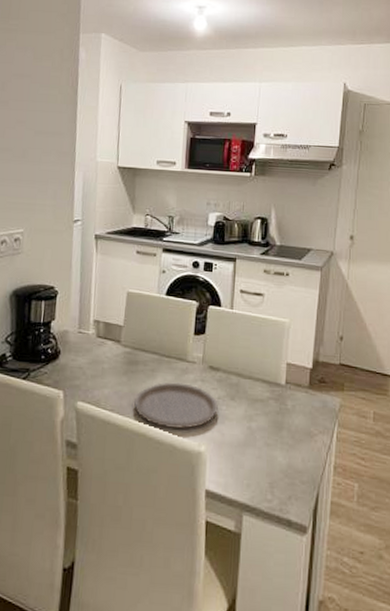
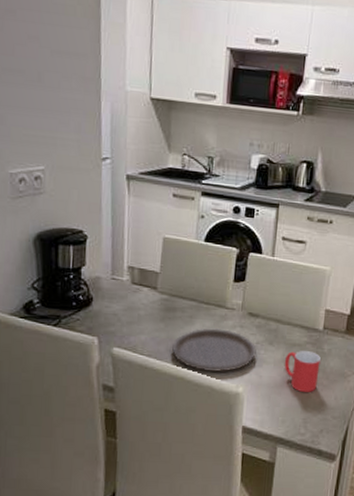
mug: none [246,407,284,453] -> present [284,351,321,392]

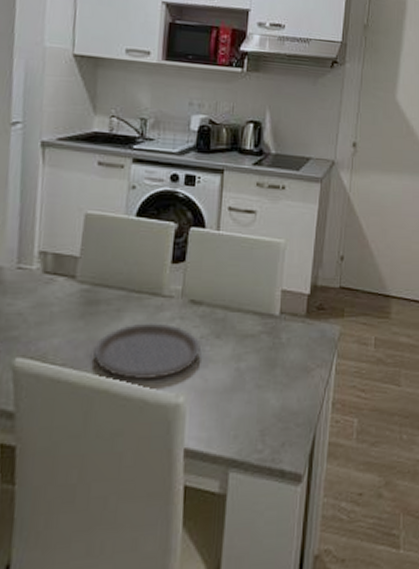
mug: present [284,351,321,392] -> none [234,343,278,395]

